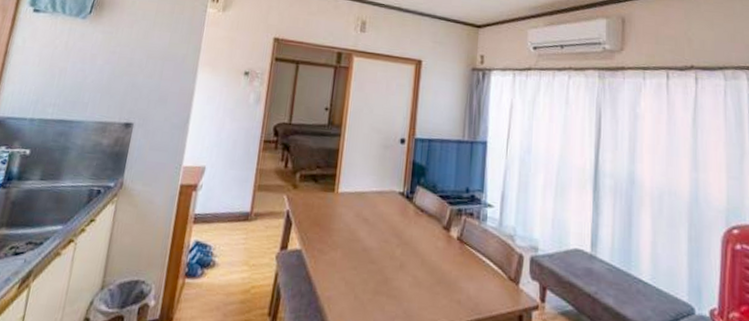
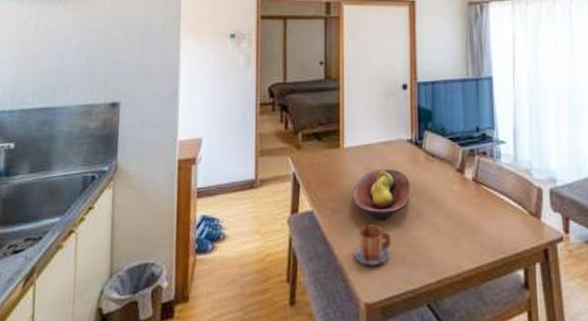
mug: none [335,268,373,311] -> present [354,224,391,266]
fruit bowl: none [340,217,397,268] -> present [352,168,410,221]

